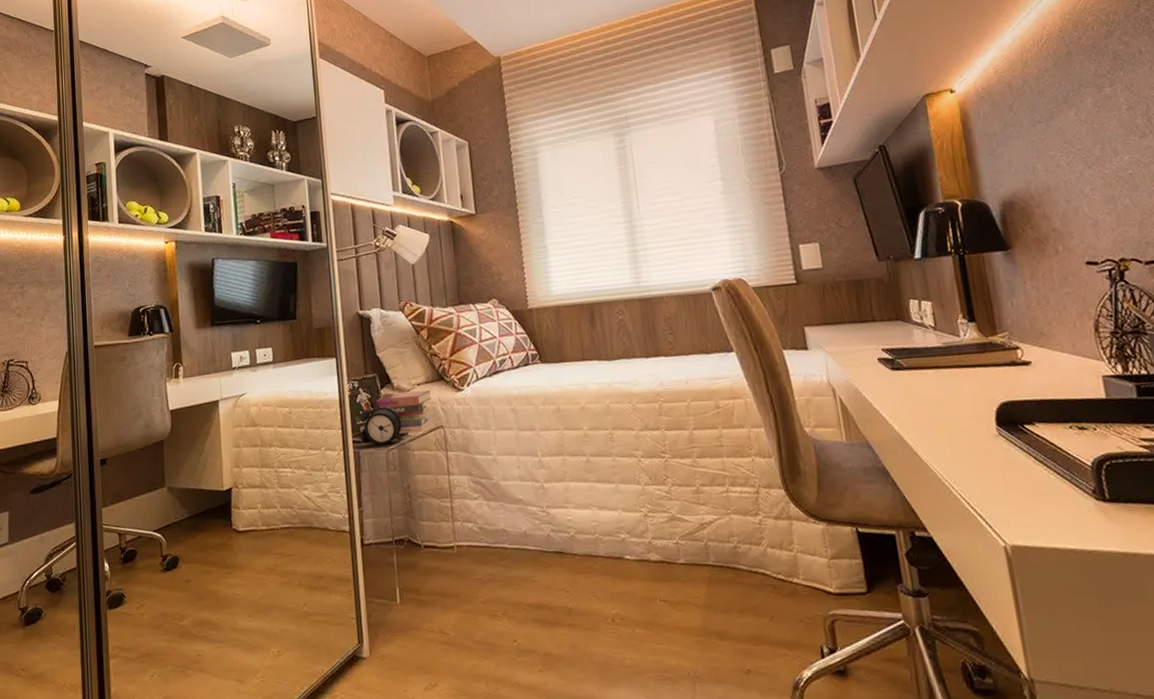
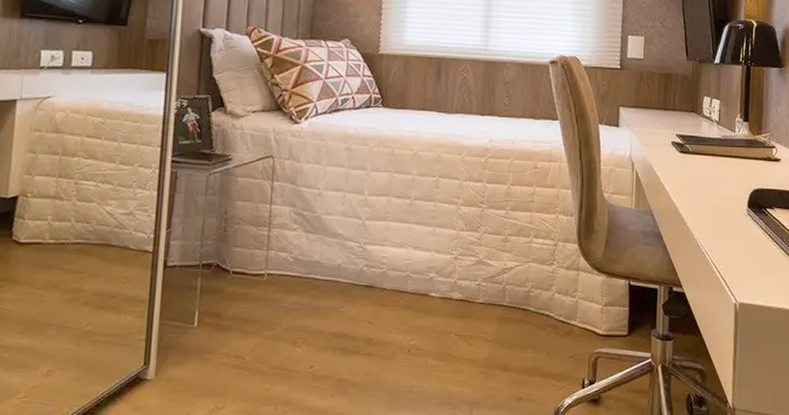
alarm clock: present [359,407,402,446] -> none [180,129,231,169]
books: present [361,390,433,434] -> none [183,116,266,160]

